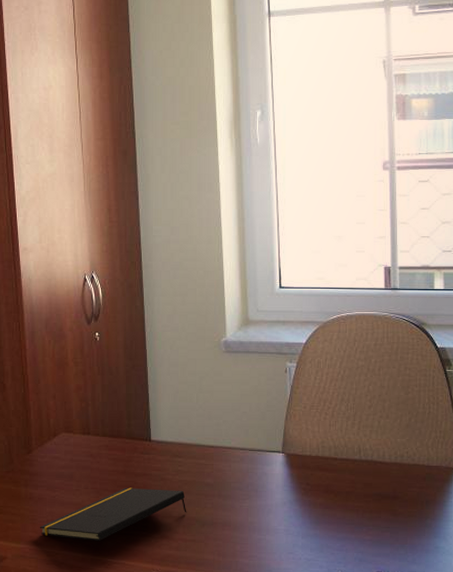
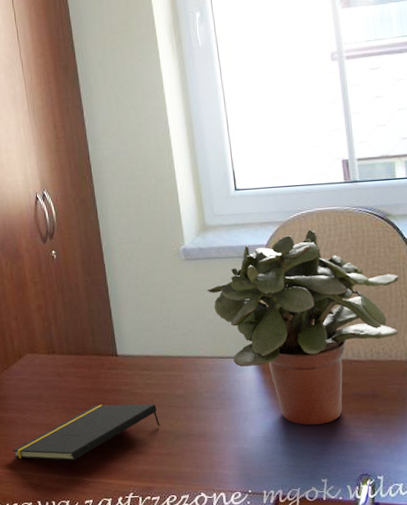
potted plant: none [244,332,428,521] -> present [207,229,399,425]

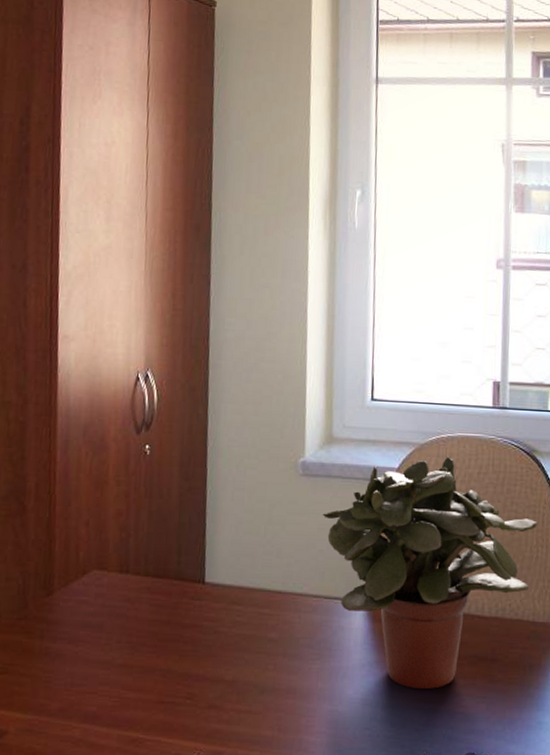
notepad: present [13,403,160,461] -> none [55,642,243,711]

